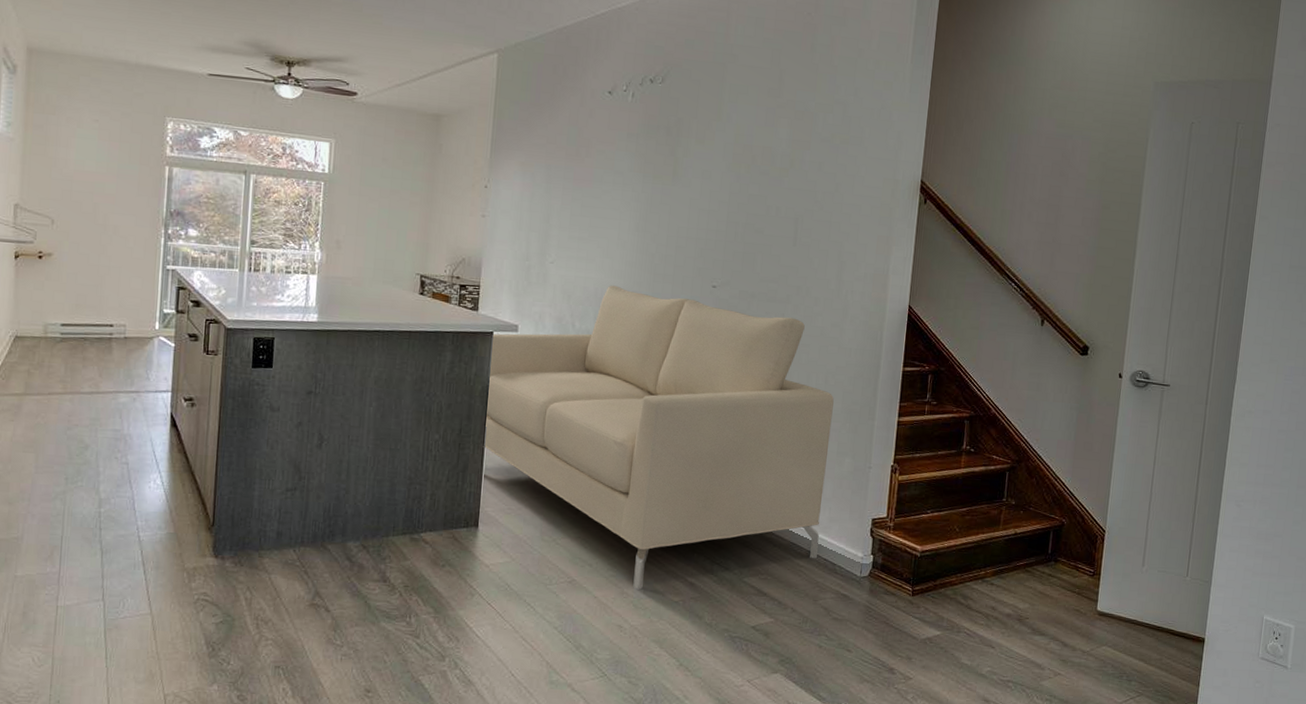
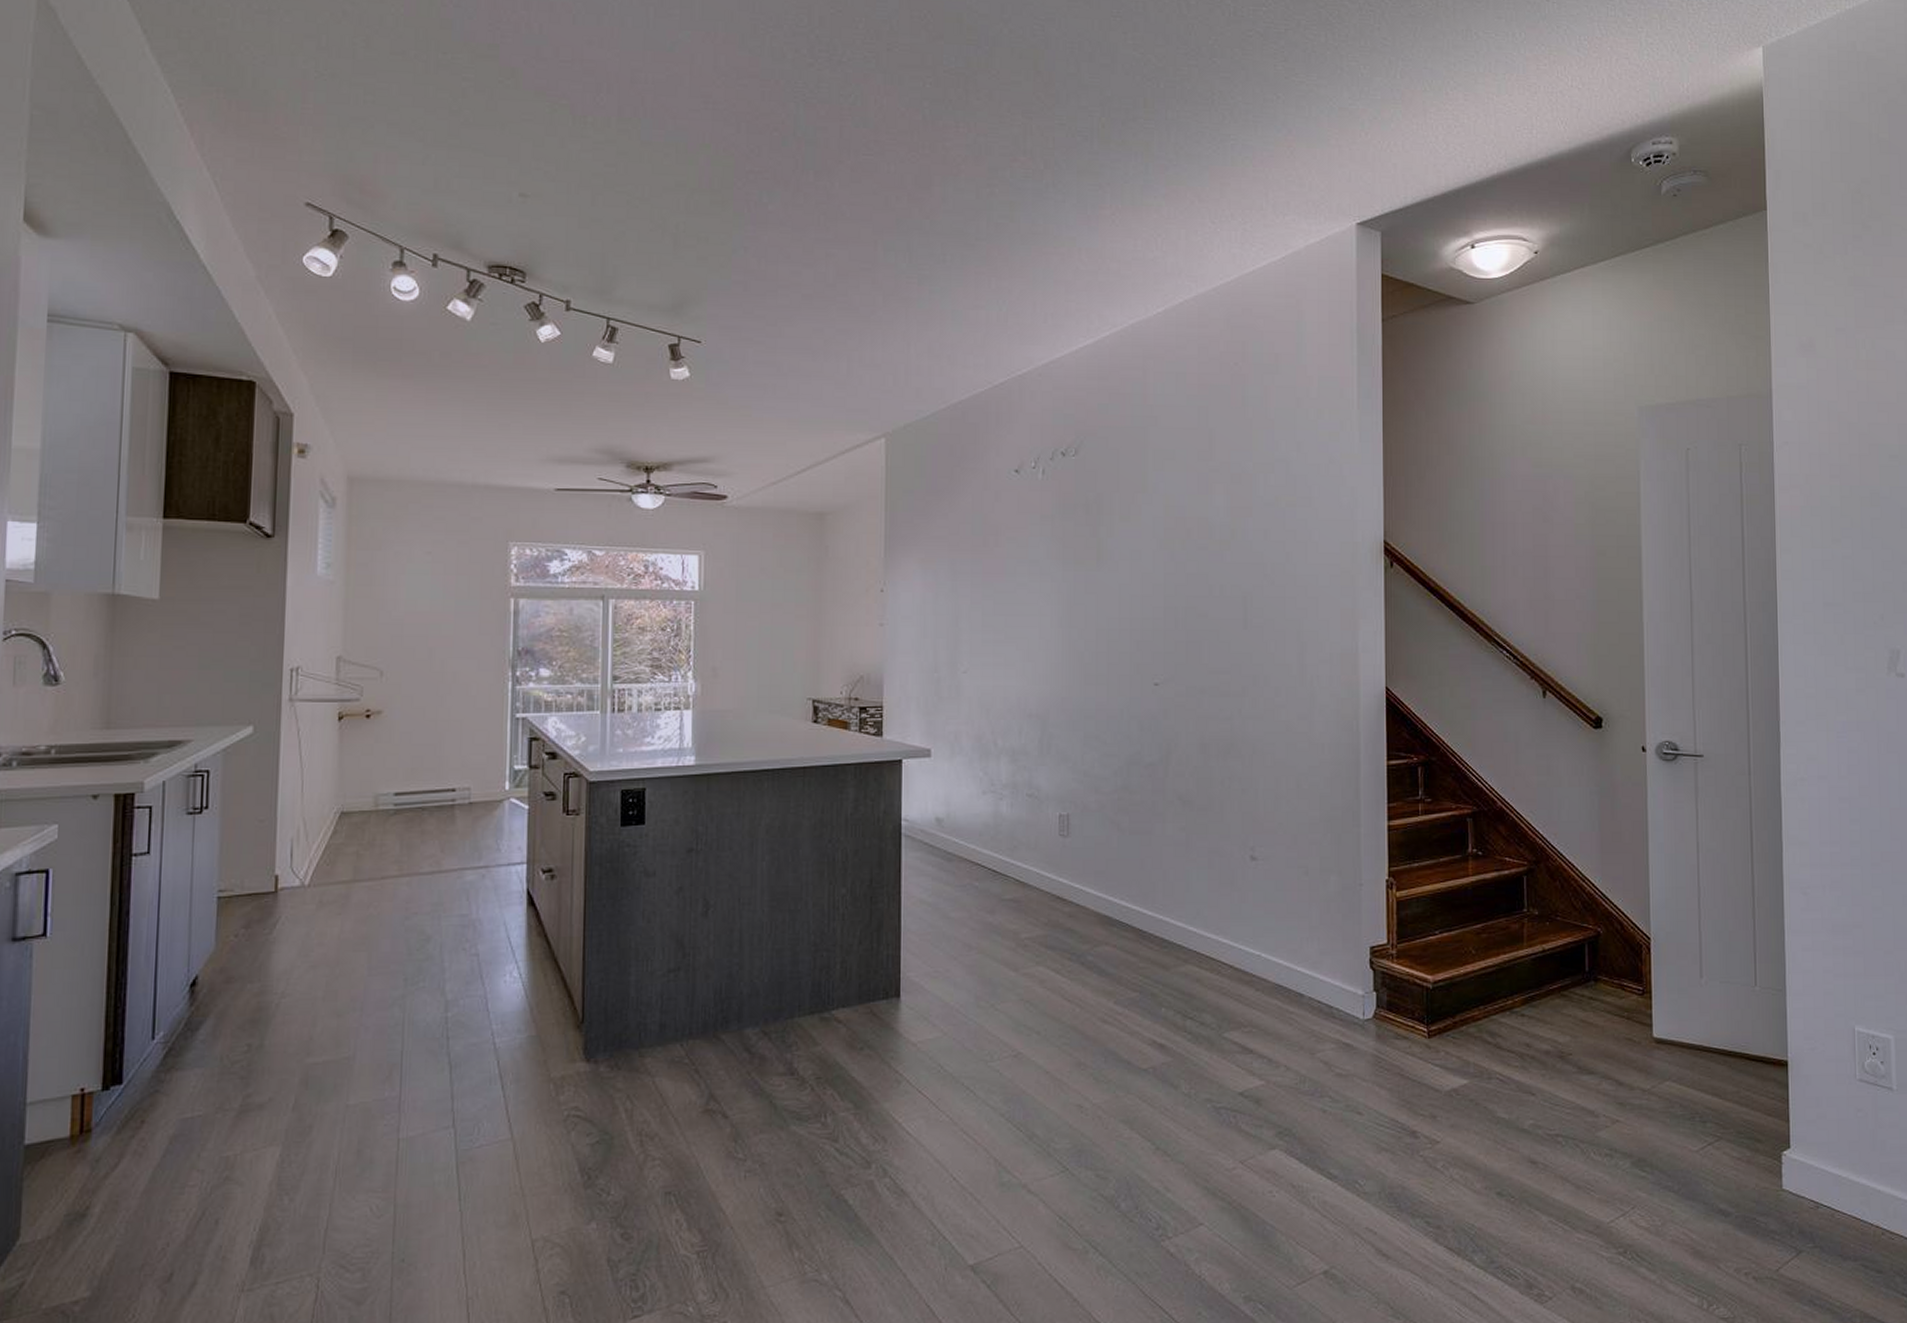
sofa: present [483,285,834,590] -> none [899,693,1310,1058]

